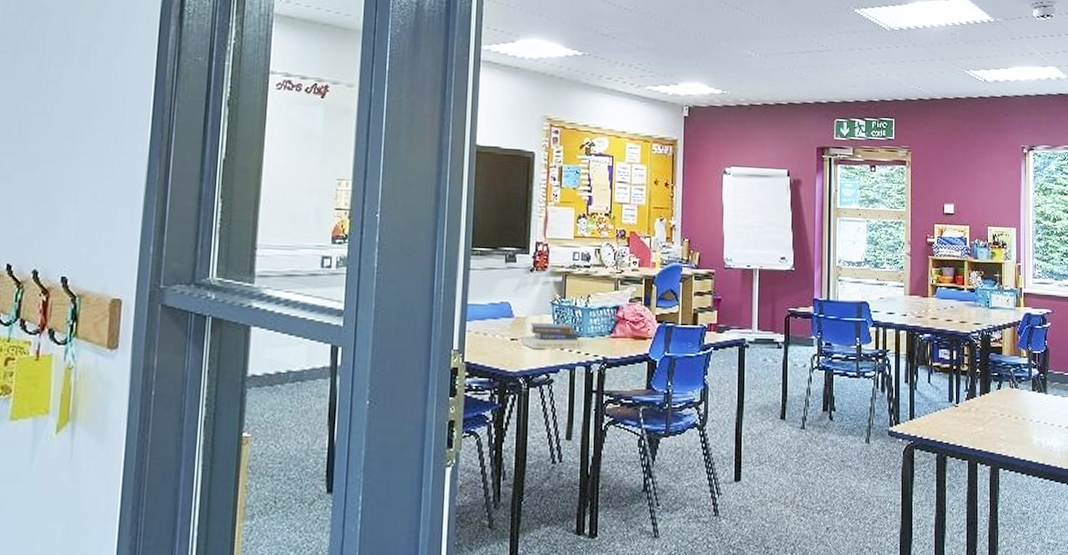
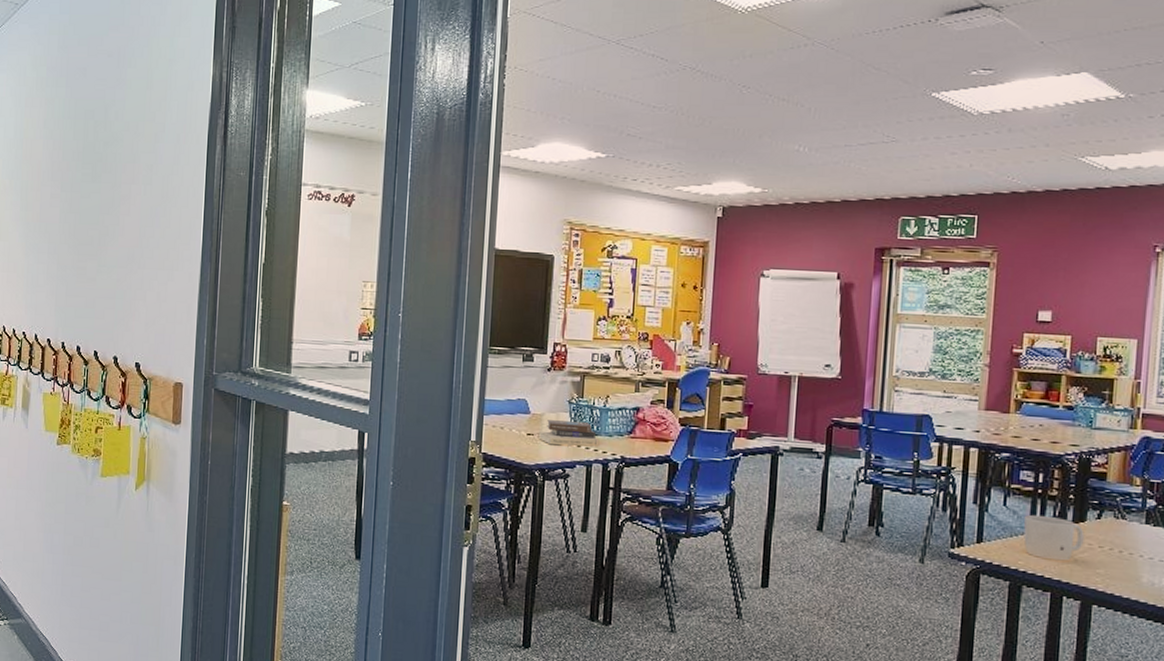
mug: none [945,389,989,430] -> present [1023,514,1085,562]

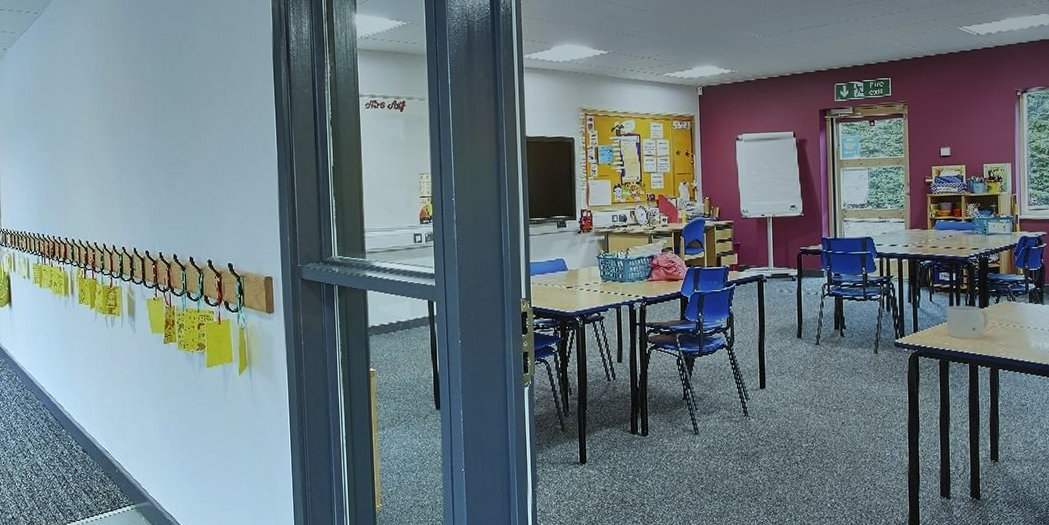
books: present [539,420,600,447] -> none [577,272,625,294]

